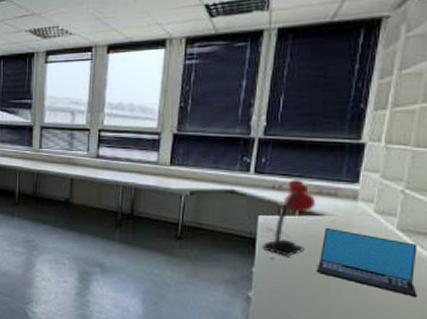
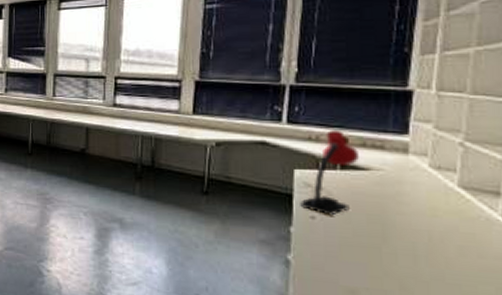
laptop: present [316,227,418,298] -> none [365,183,490,267]

